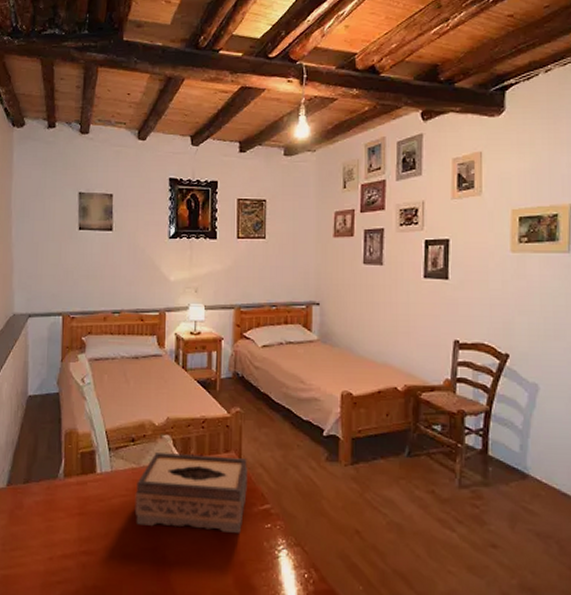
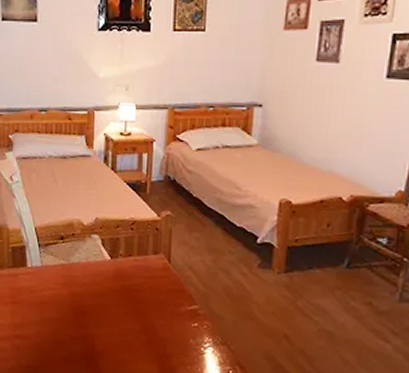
tissue box: present [134,453,247,533] -> none [64,251,177,330]

